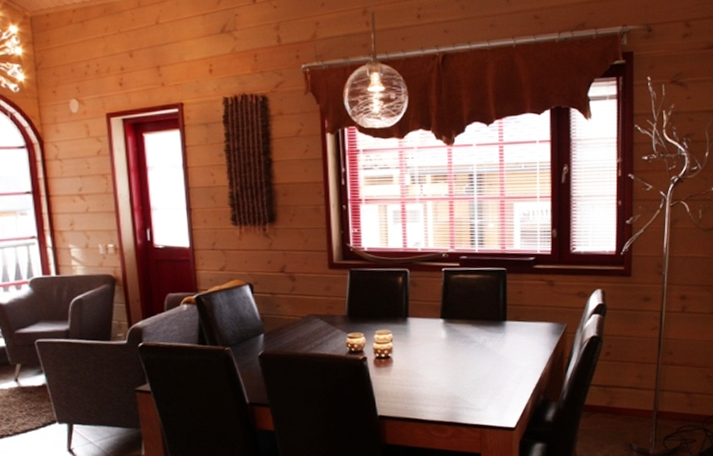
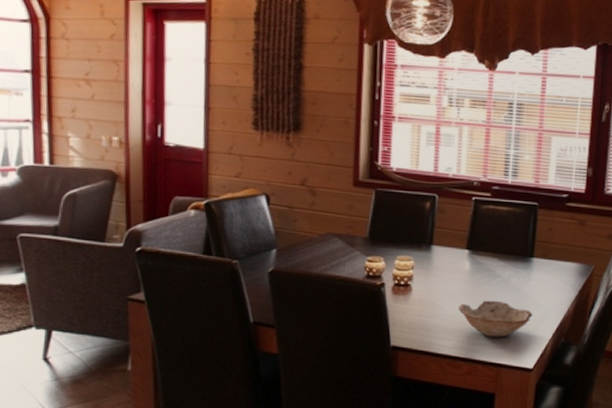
bowl: none [438,365,511,400] -> present [458,300,533,337]

